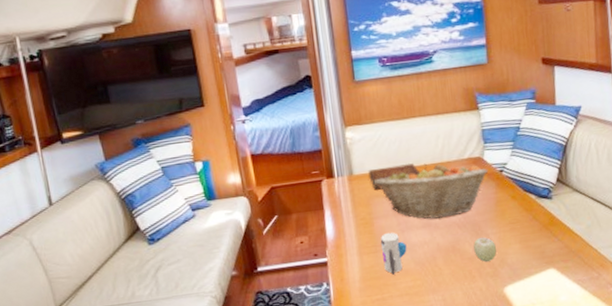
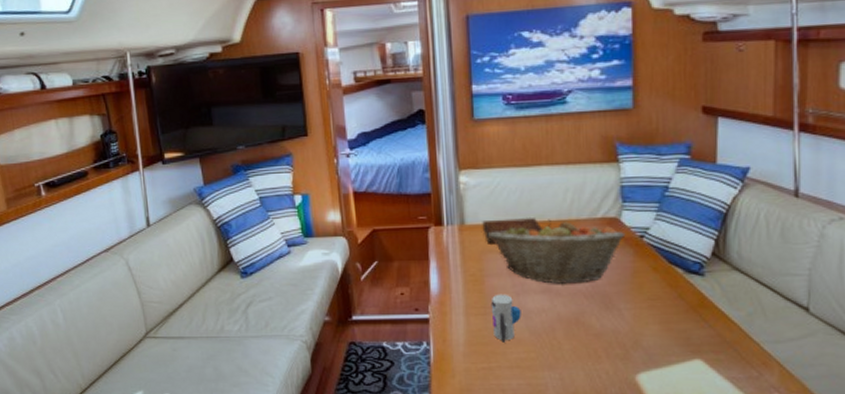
fruit: present [473,237,497,262] -> none [602,311,631,341]

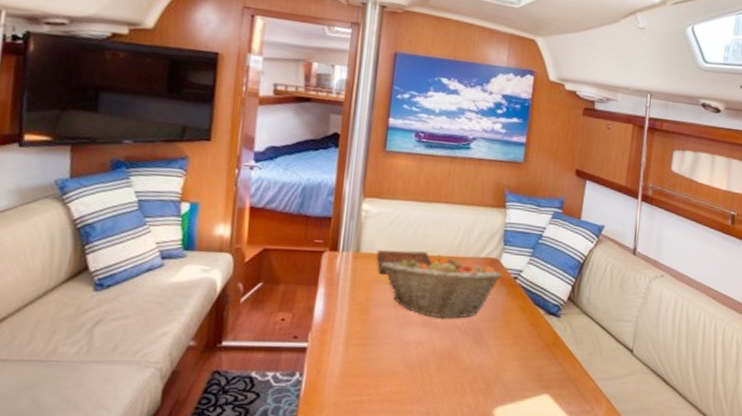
toy: present [490,293,521,342] -> none [369,324,400,375]

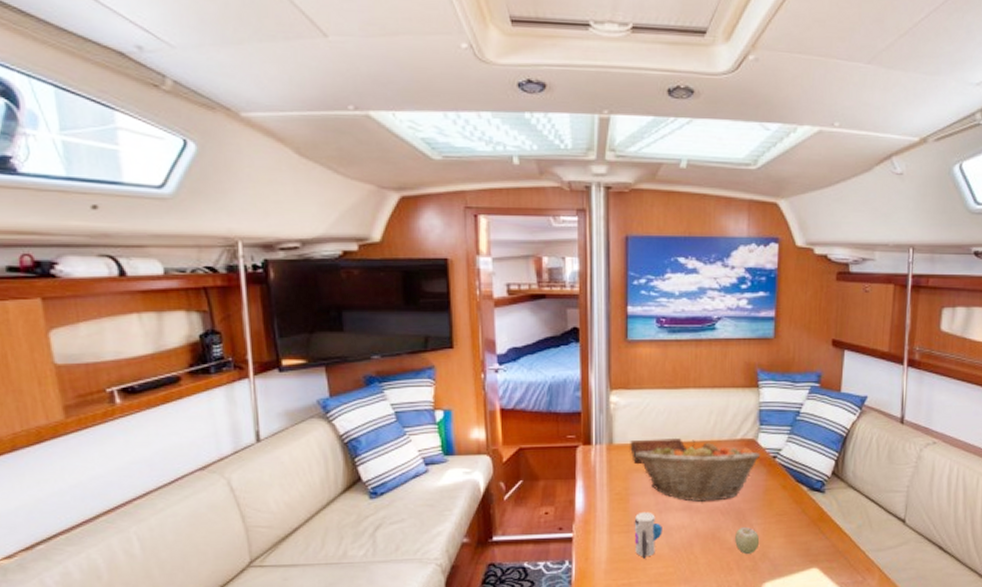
toy: none [369,324,400,375] -> present [634,511,662,559]
fruit: none [471,347,495,375] -> present [735,526,760,554]

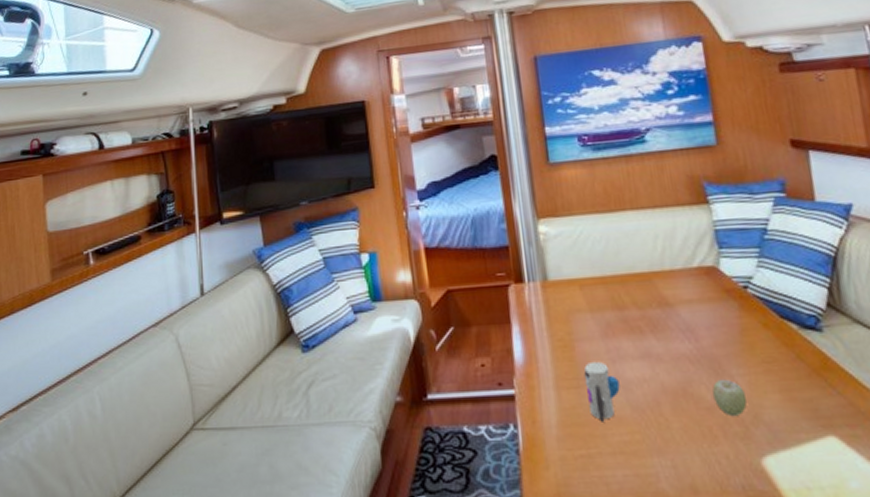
bible: present [630,438,686,464] -> none [566,270,634,303]
fruit basket: present [634,440,761,502] -> none [574,270,728,347]

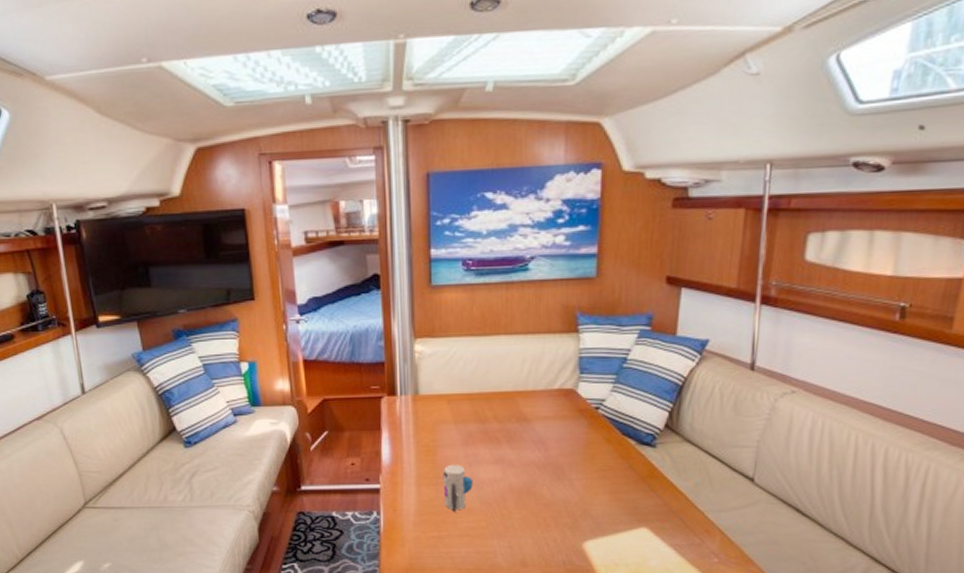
fruit: present [712,378,748,416] -> none [553,482,581,510]

